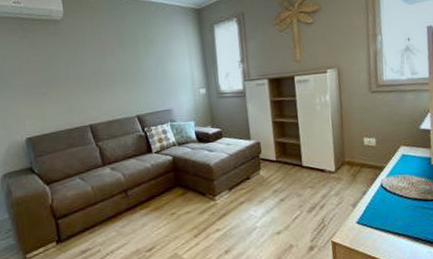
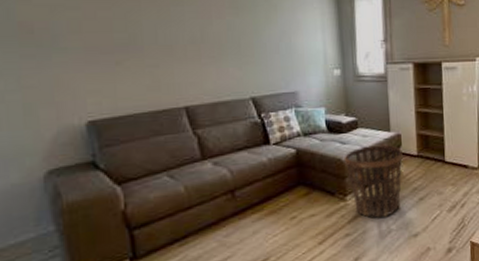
basket: none [212,152,263,216] -> present [344,145,403,218]

